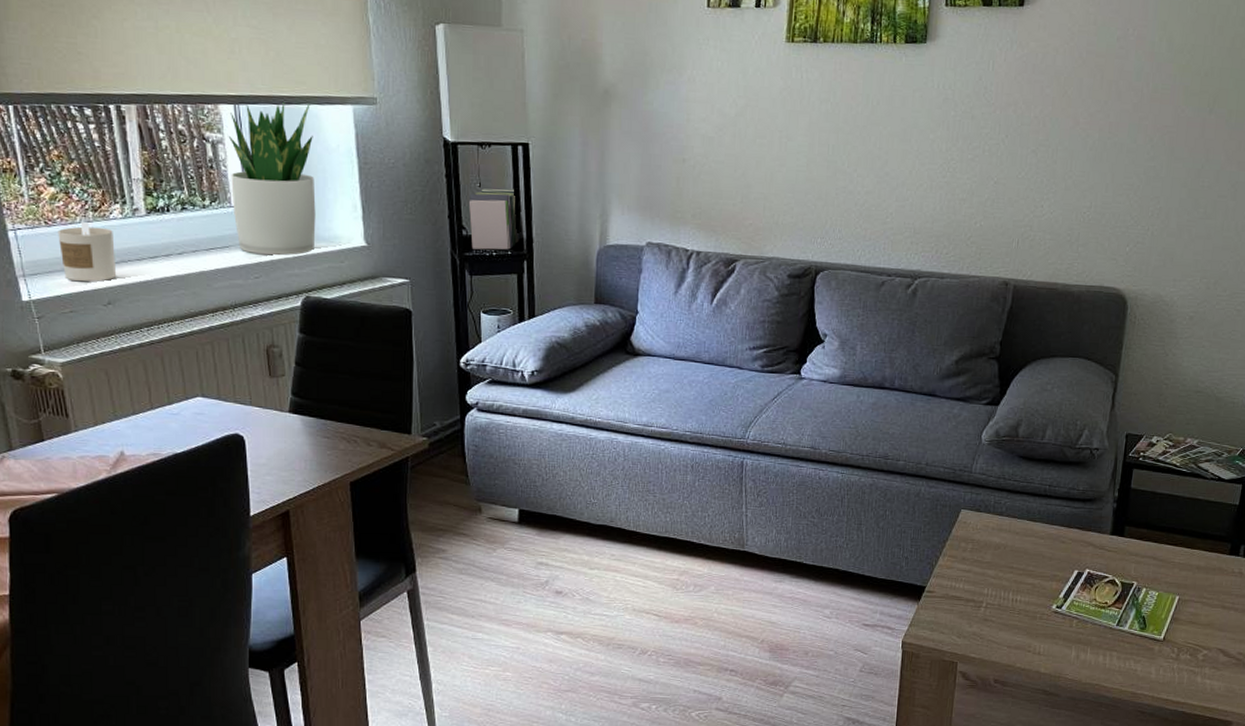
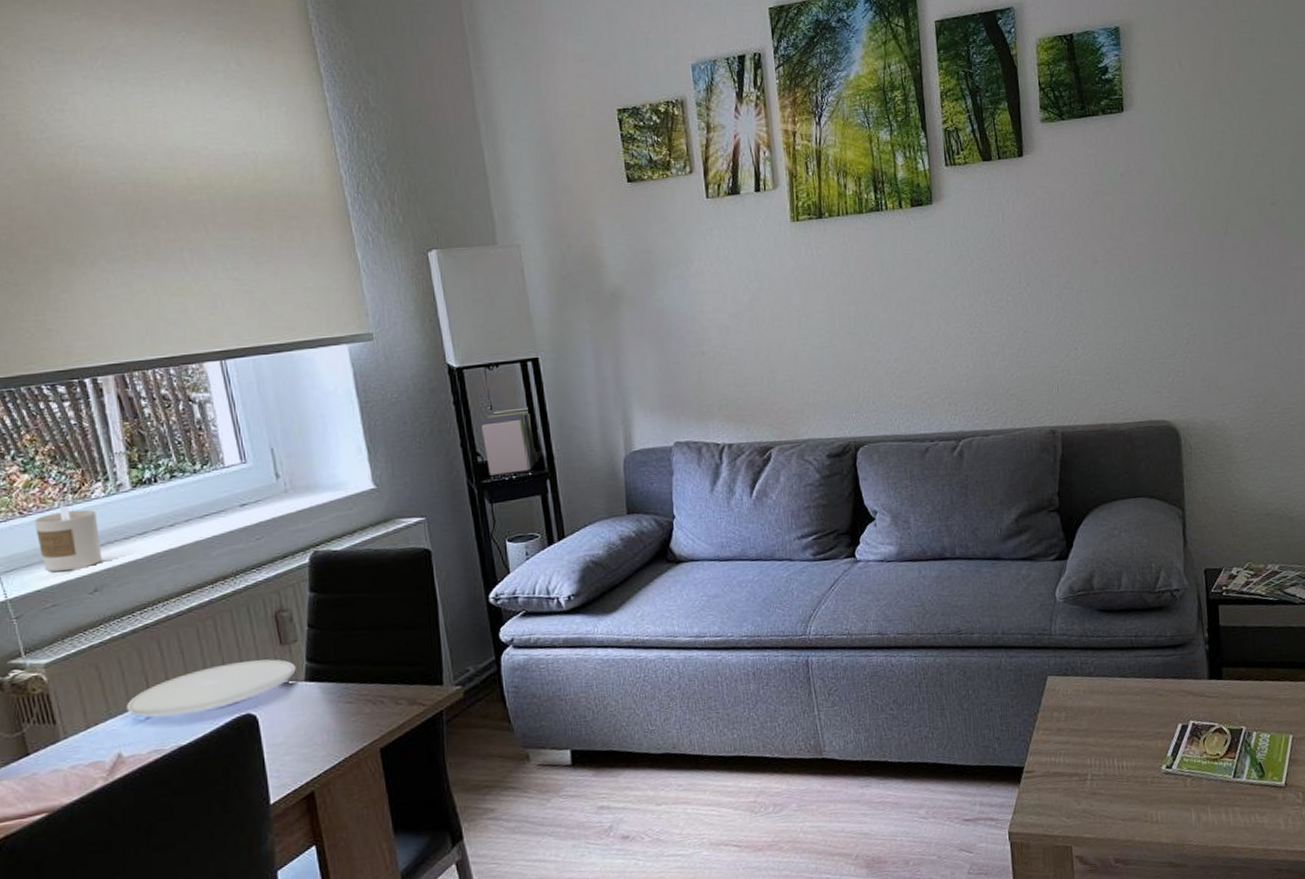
plate: none [131,386,282,427] -> present [127,659,296,718]
planter: present [228,102,316,256] -> none [216,349,319,515]

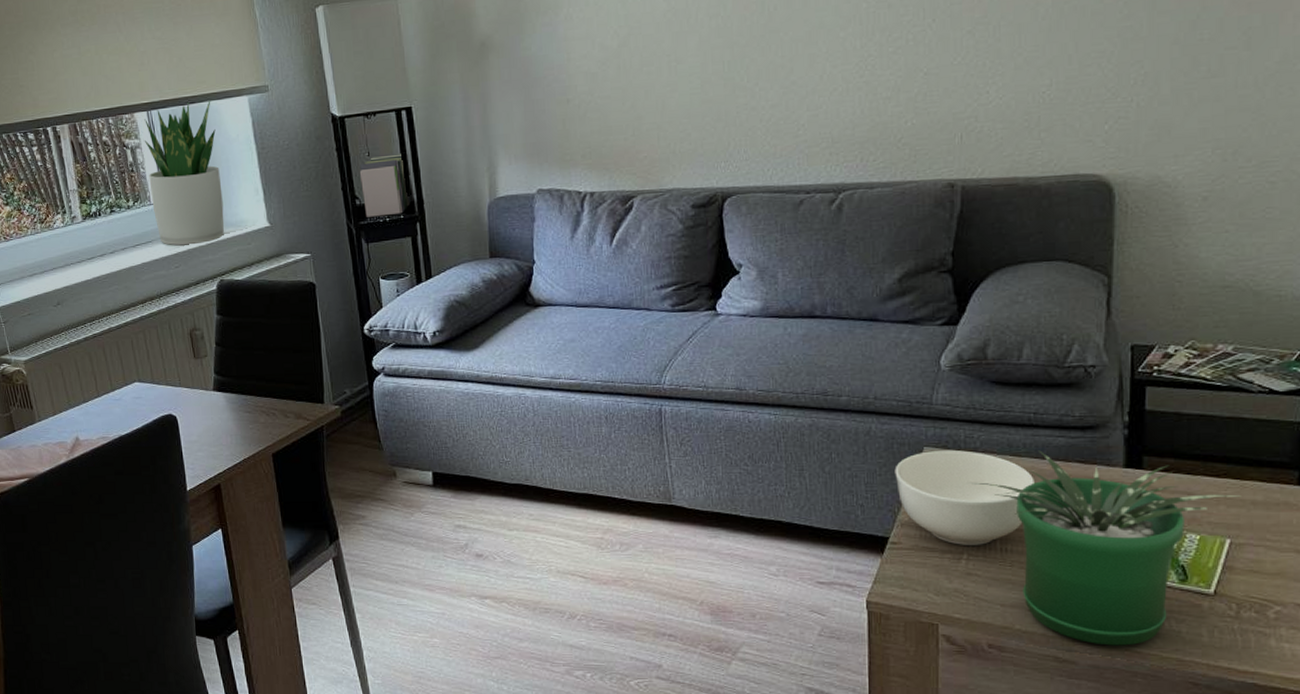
candle: present [34,505,103,572] -> none [14,233,63,287]
plate: present [127,659,296,718] -> none [81,370,206,411]
planter: none [216,349,319,515] -> present [144,101,224,246]
bowl: none [1024,676,1140,767] -> present [894,450,1034,545]
planter: none [1090,670,1297,846] -> present [971,450,1242,646]

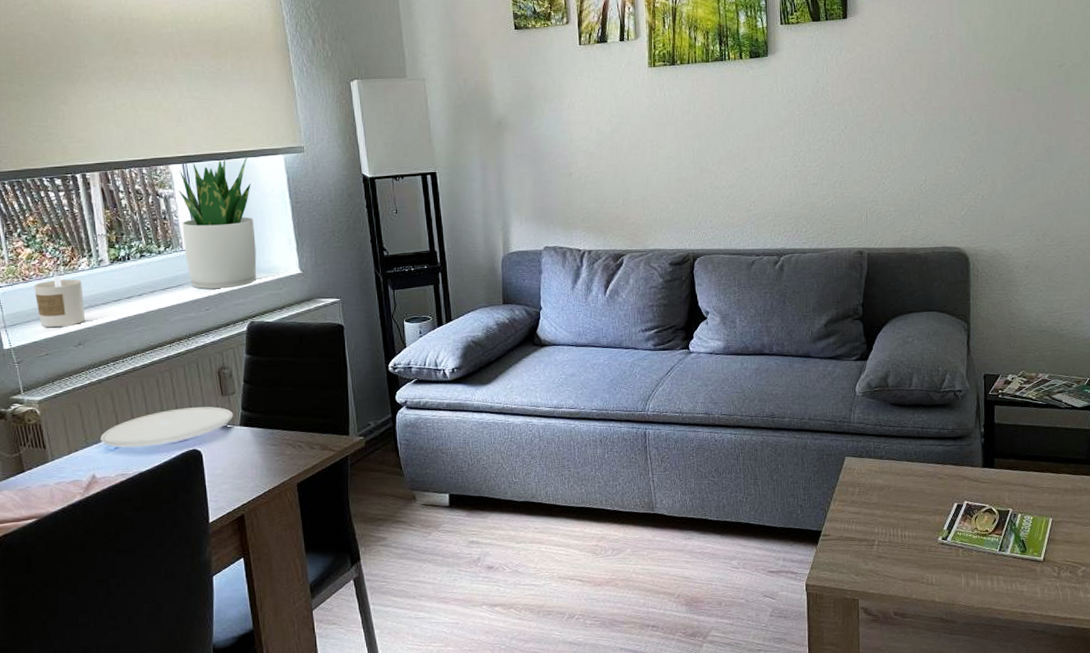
candle: none [14,233,63,287] -> present [34,275,86,328]
plate: none [81,370,206,411] -> present [100,406,233,449]
books: present [359,153,416,217] -> none [387,212,438,267]
bowl: present [894,450,1034,545] -> none [824,458,923,534]
planter: present [971,450,1242,646] -> none [880,456,1058,606]

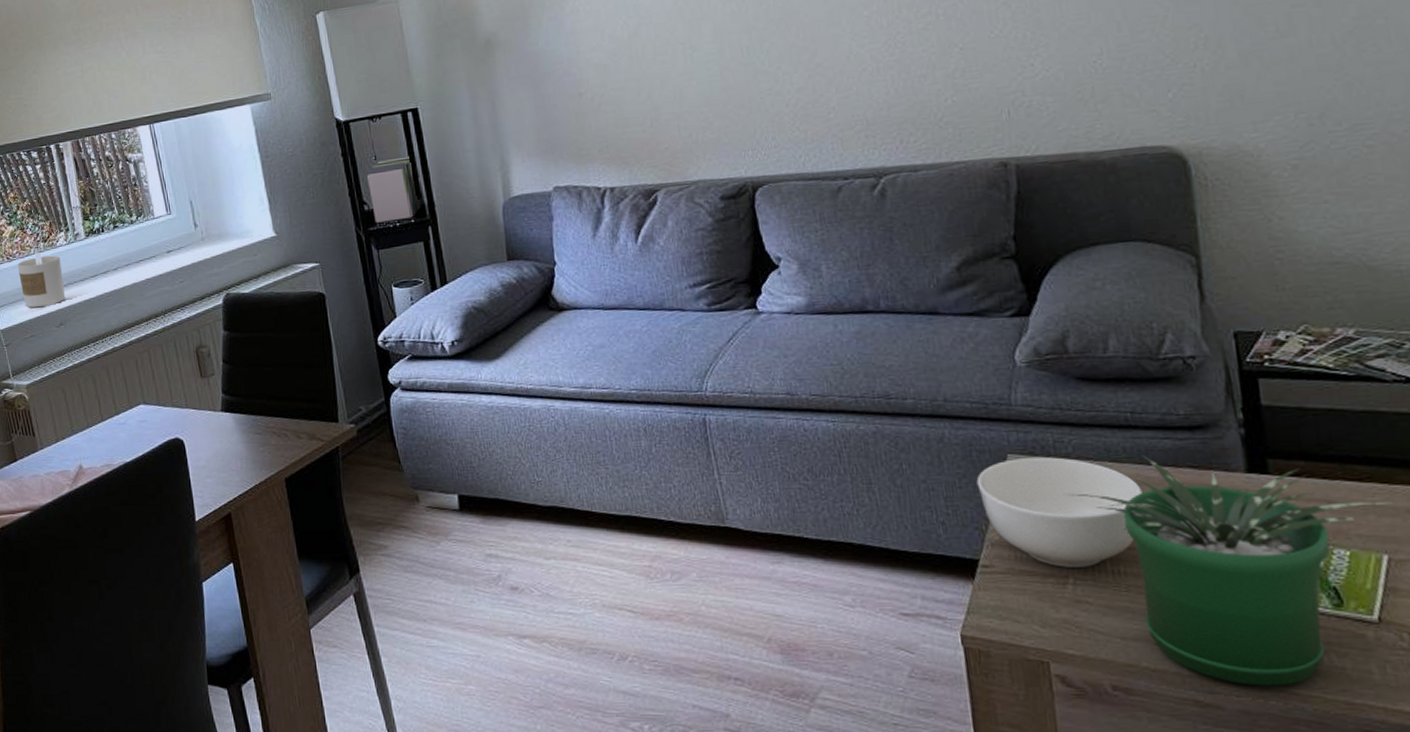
plate: present [100,406,233,449] -> none [85,390,214,437]
planter: present [178,157,257,290] -> none [146,111,229,260]
books: none [387,212,438,267] -> present [366,155,426,223]
bowl: none [824,458,923,534] -> present [976,457,1142,567]
planter: none [880,456,1058,606] -> present [1068,455,1393,686]

